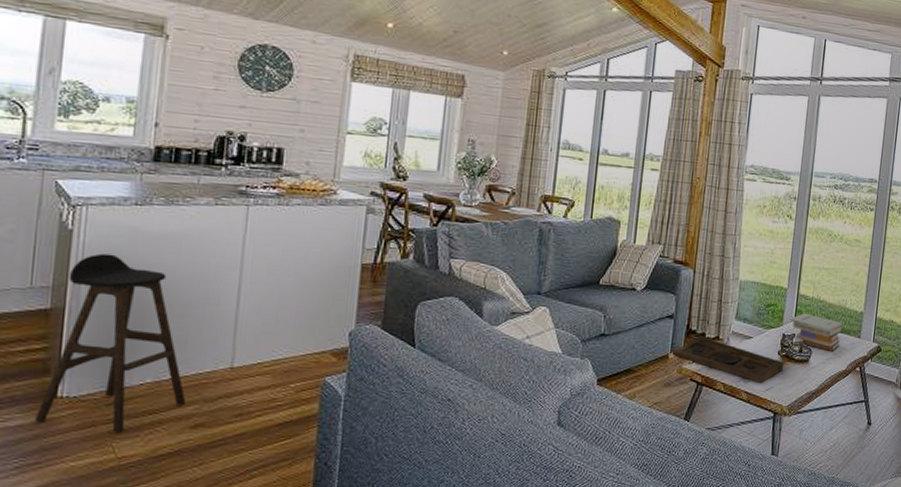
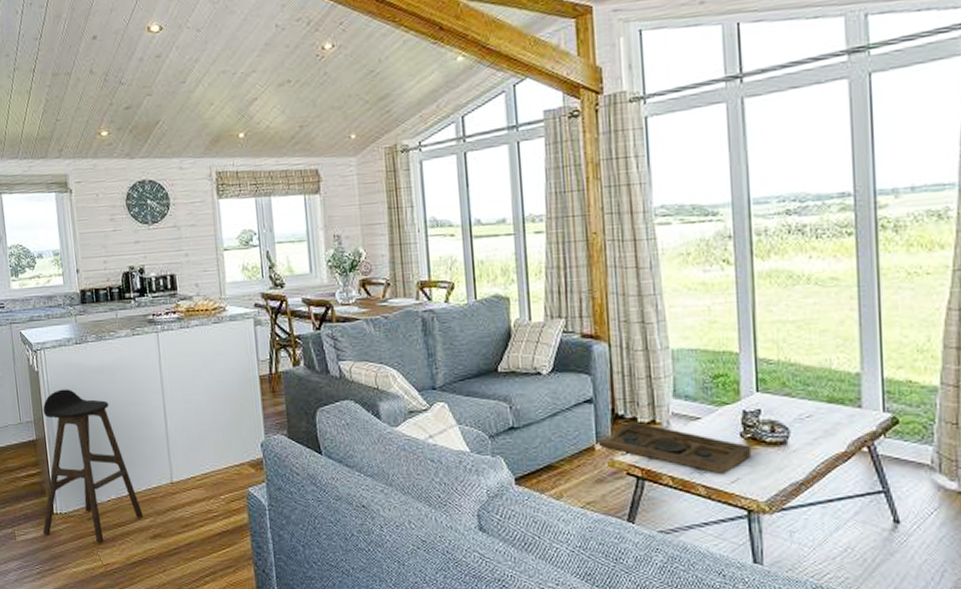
books: present [789,313,843,351] -> none [749,381,831,428]

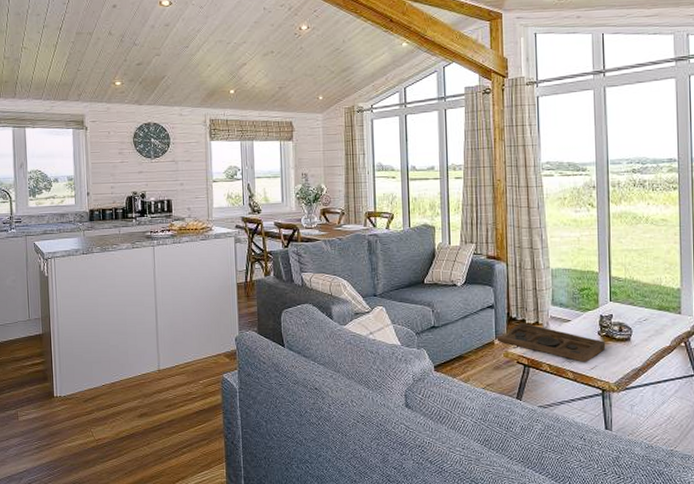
bar stool: present [42,389,144,543] -> none [43,291,133,421]

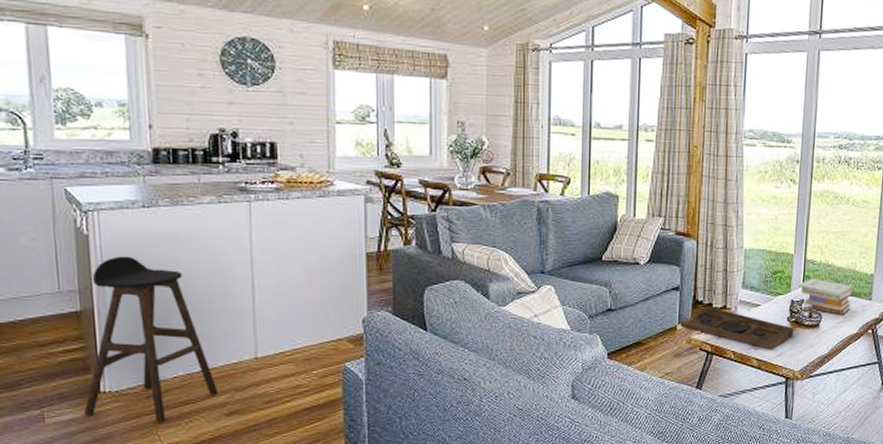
bar stool: none [43,291,133,421] -> present [83,256,219,422]
books: none [605,294,661,329] -> present [797,278,853,315]

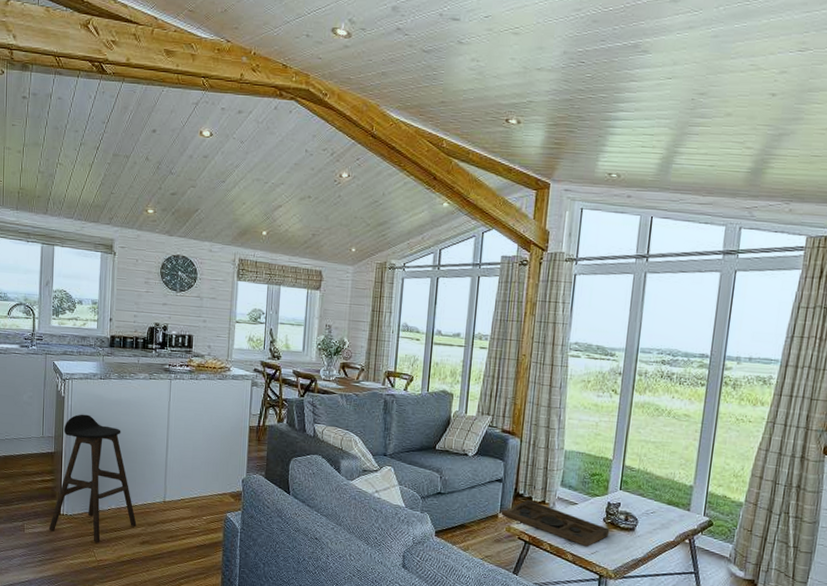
books: present [797,278,853,315] -> none [614,483,671,522]

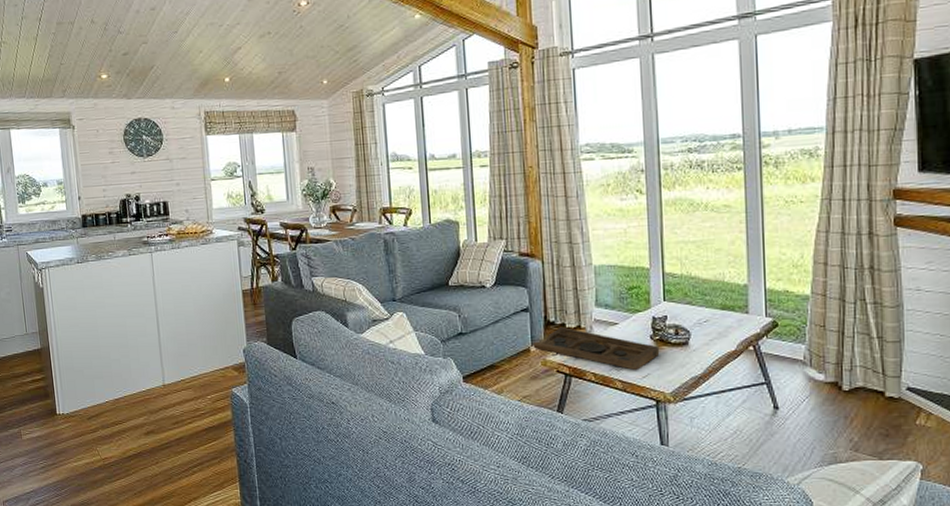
bar stool: present [48,414,137,543] -> none [46,303,138,439]

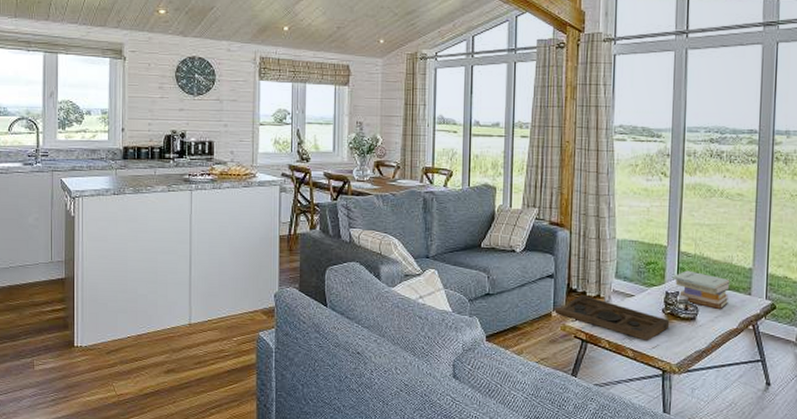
books: none [657,292,724,331] -> present [672,270,730,309]

